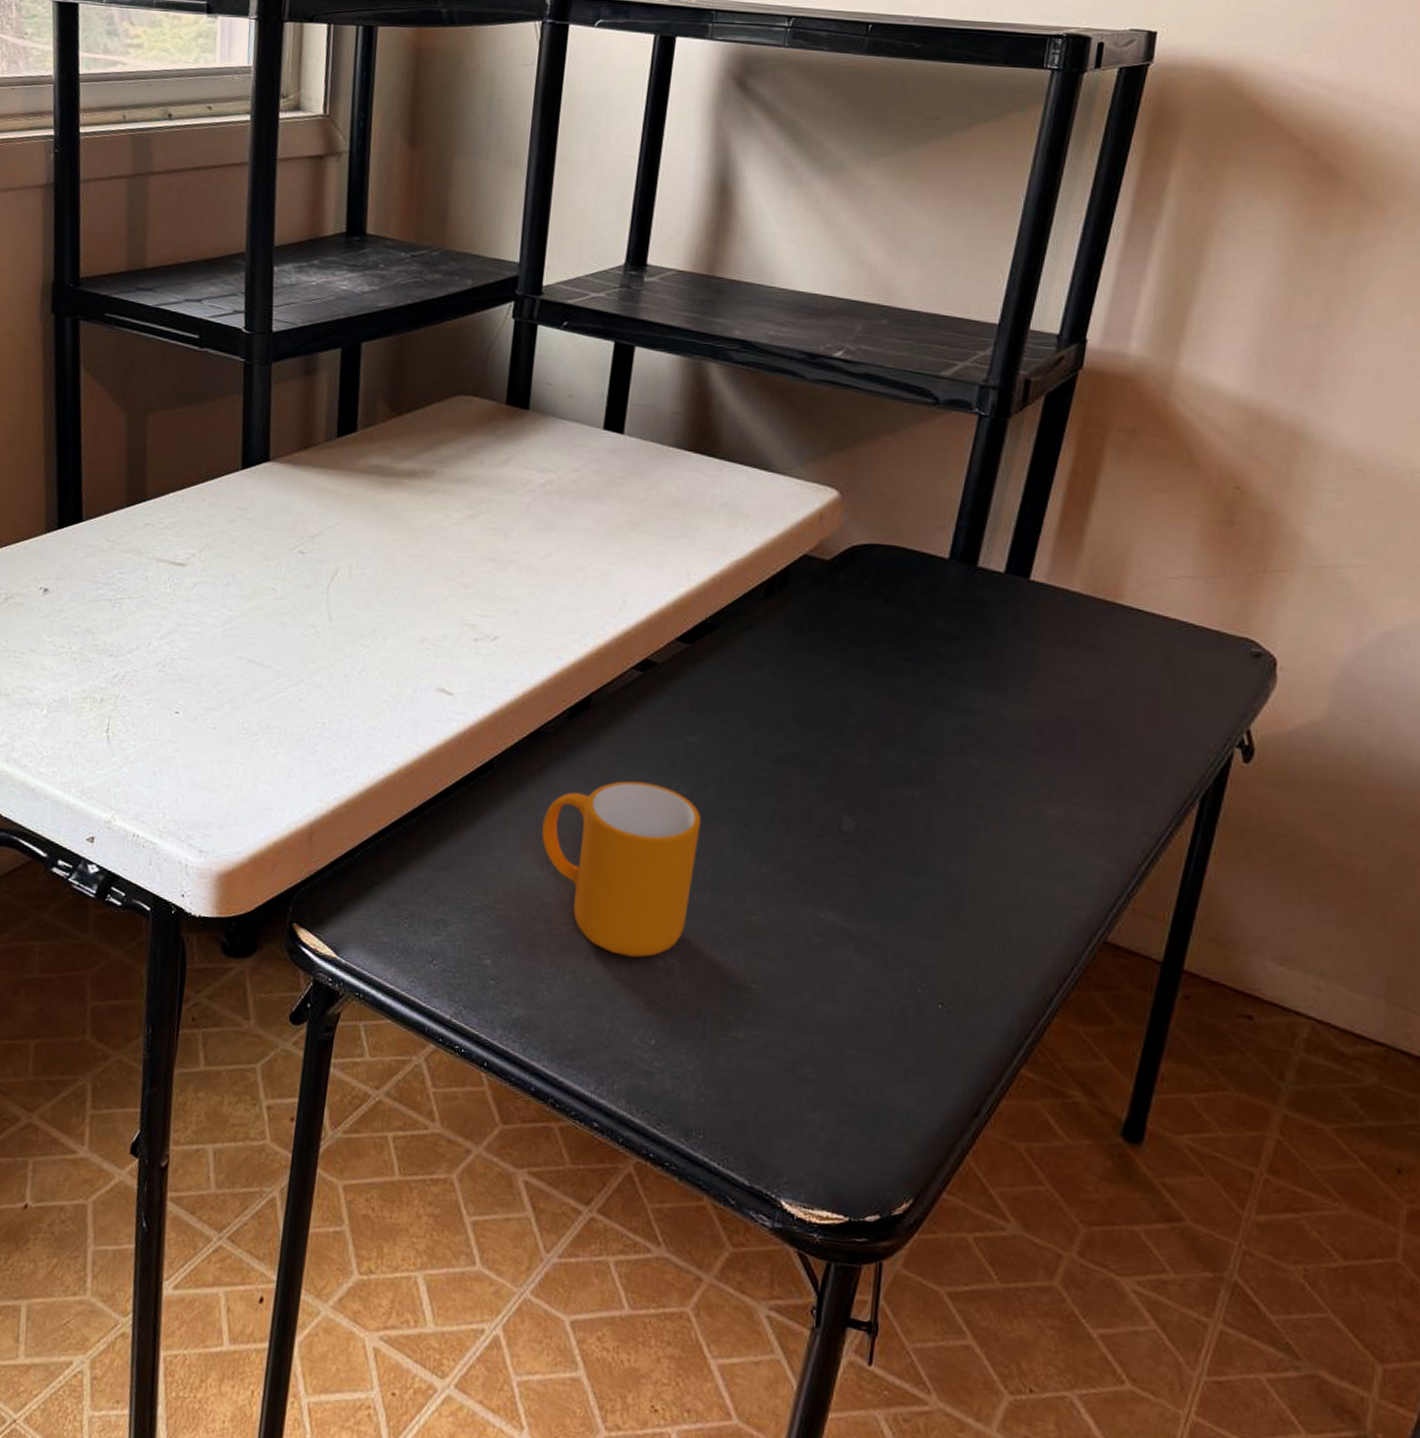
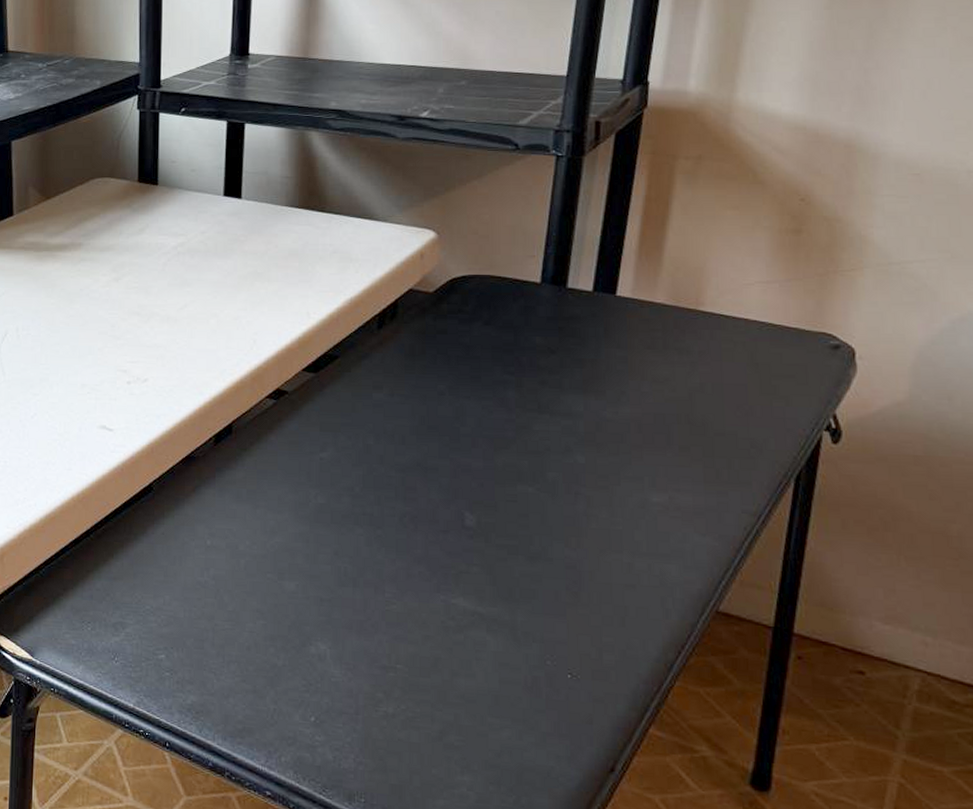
mug: present [541,781,702,958] -> none [200,494,339,646]

